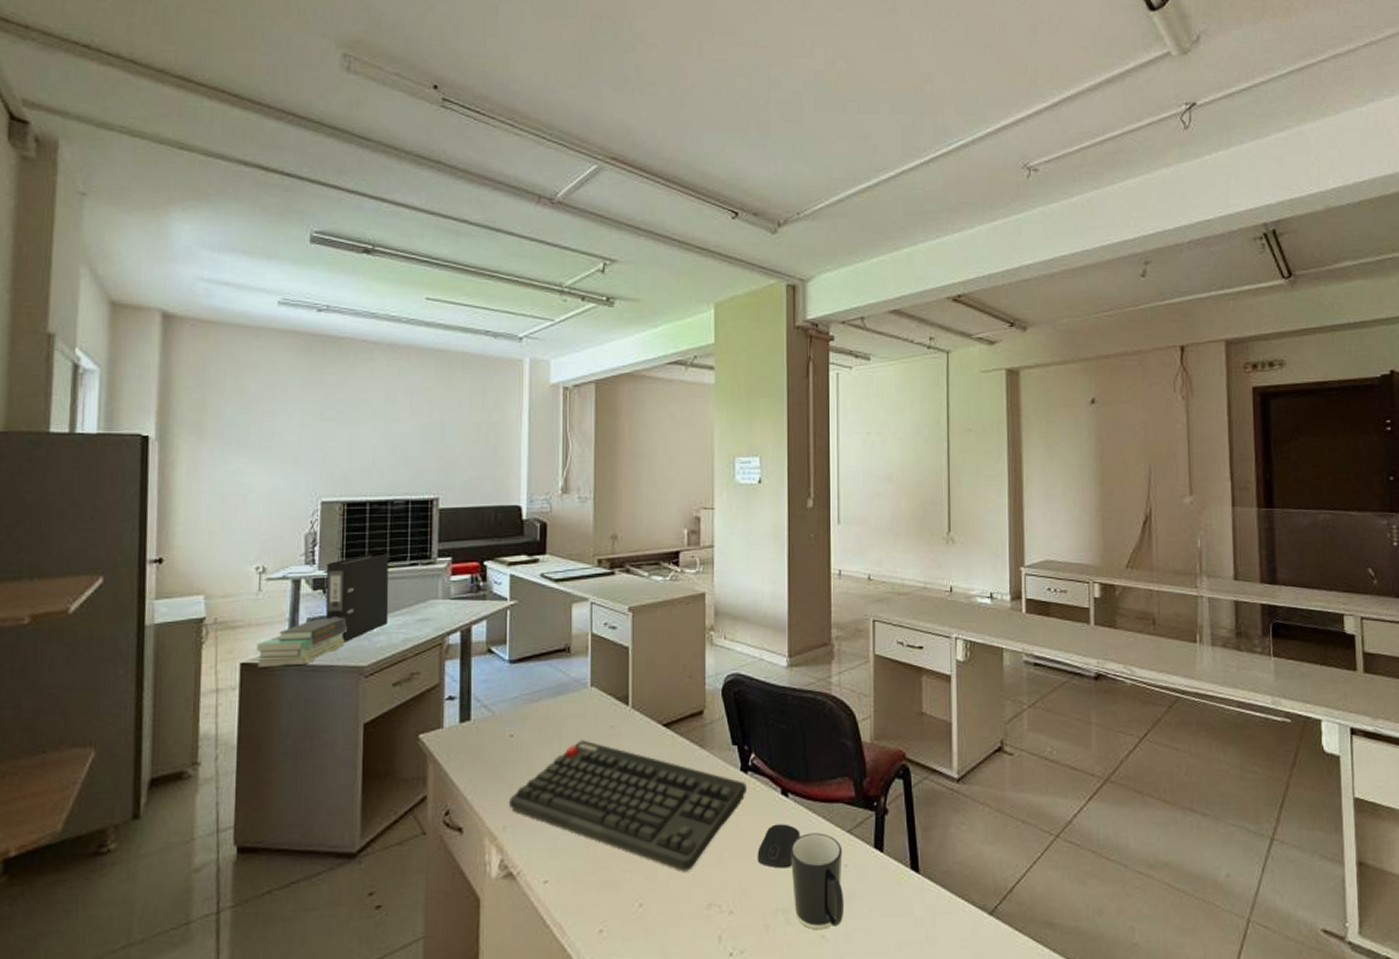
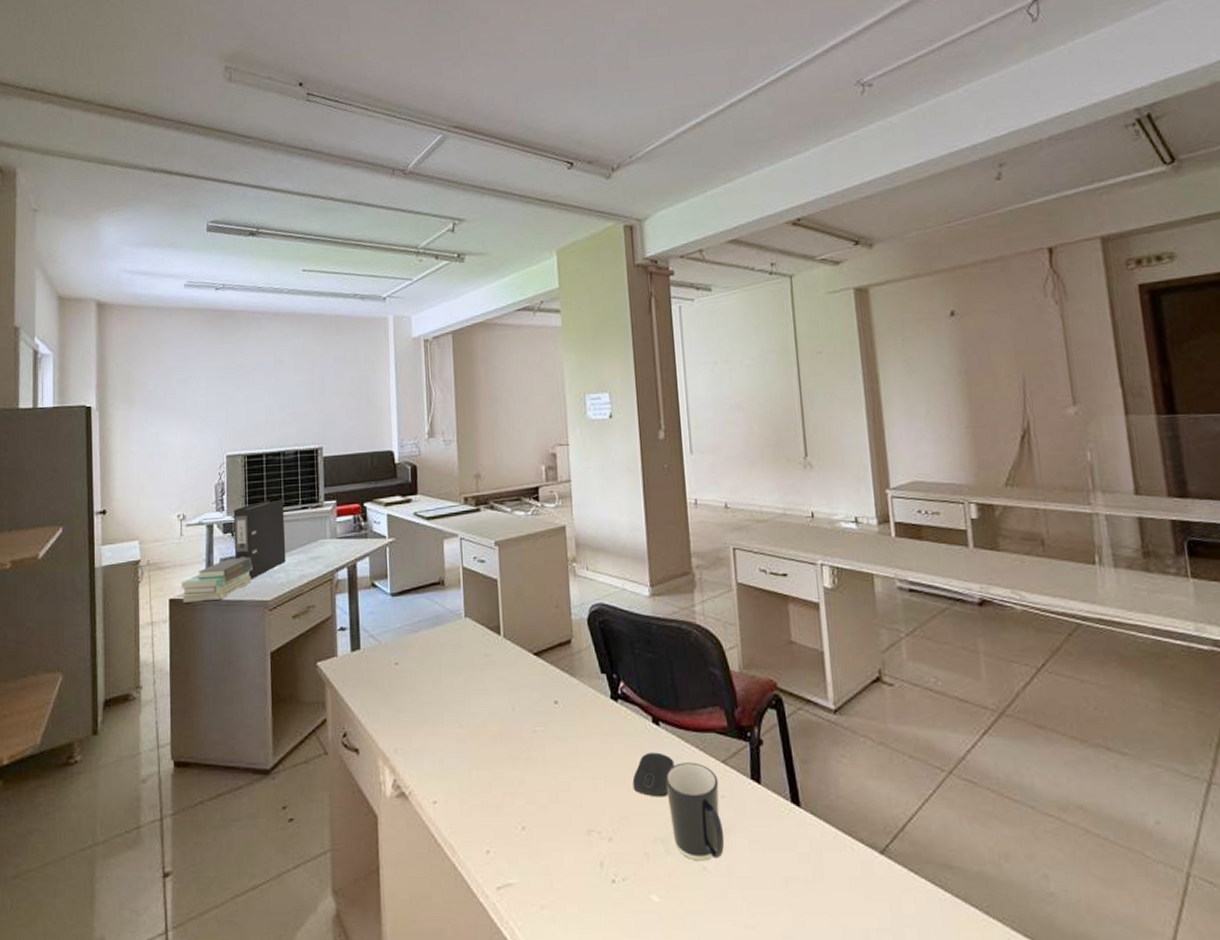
computer keyboard: present [508,740,747,872] -> none [397,668,618,797]

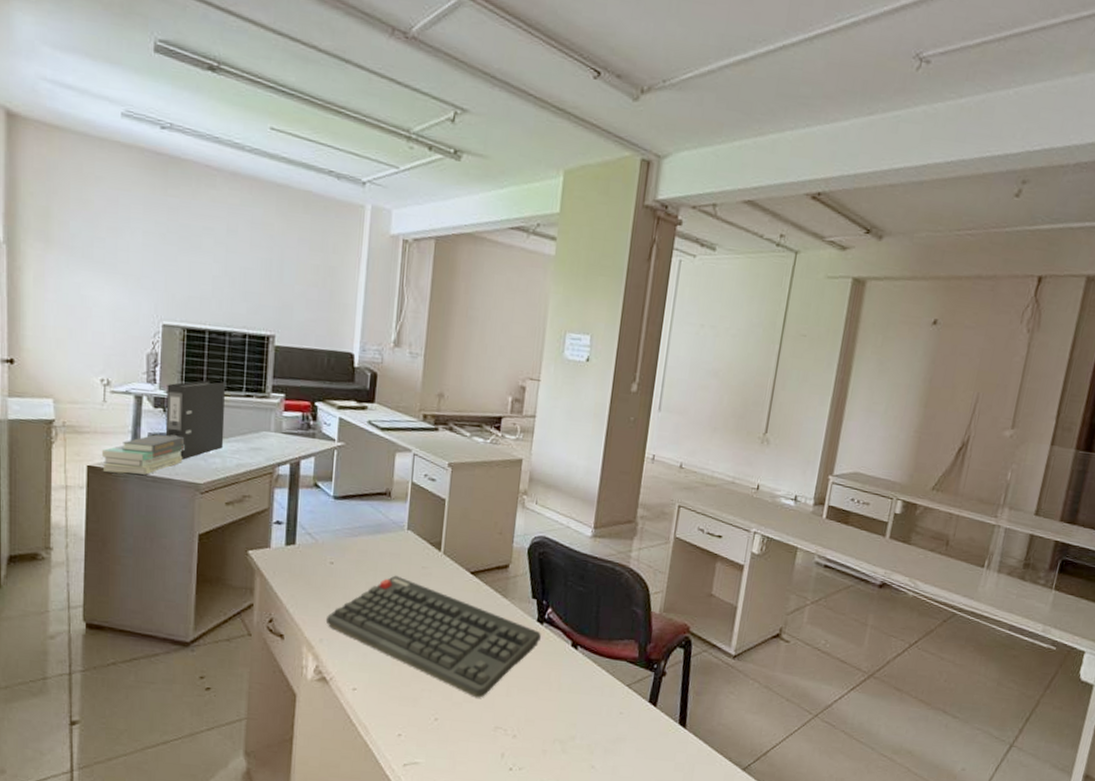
computer keyboard: none [397,668,618,797] -> present [325,575,541,698]
computer mouse: present [632,752,675,797] -> none [543,670,585,708]
mug: present [664,762,725,861] -> none [571,682,620,761]

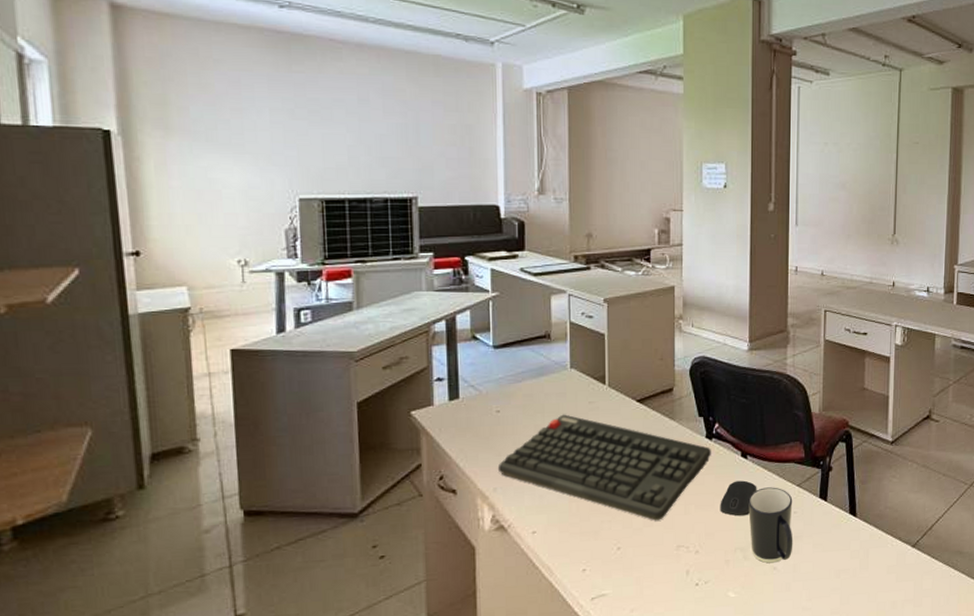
books: present [102,434,185,475] -> none [246,307,334,353]
binder: present [165,380,225,460] -> none [309,248,375,330]
computer mouse: none [543,670,585,708] -> present [720,480,757,516]
mug: none [571,682,620,761] -> present [747,487,793,564]

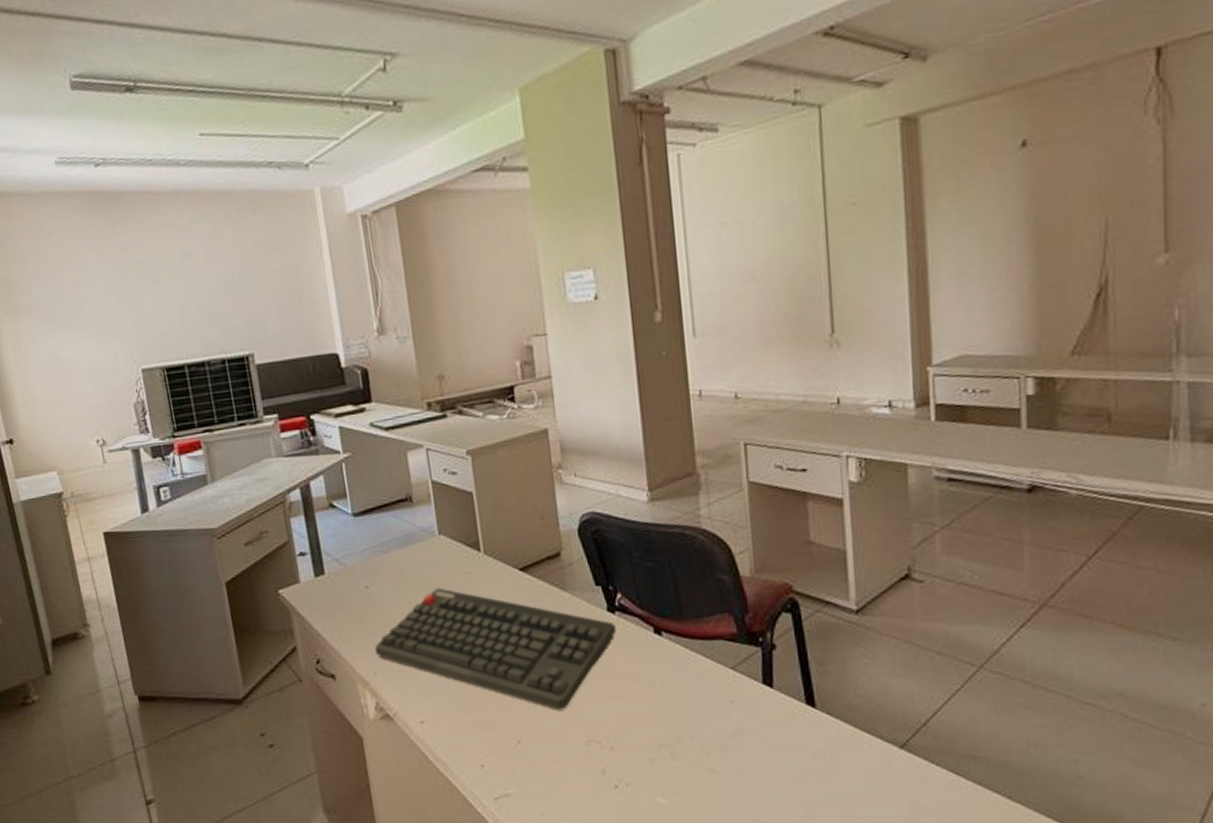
computer mouse: present [720,480,757,516] -> none [633,662,679,706]
mug: present [747,487,793,564] -> none [668,670,734,764]

